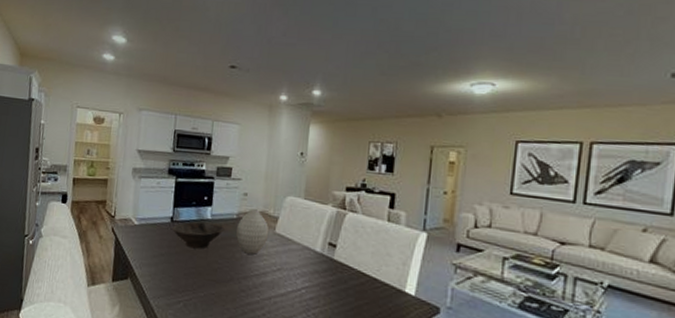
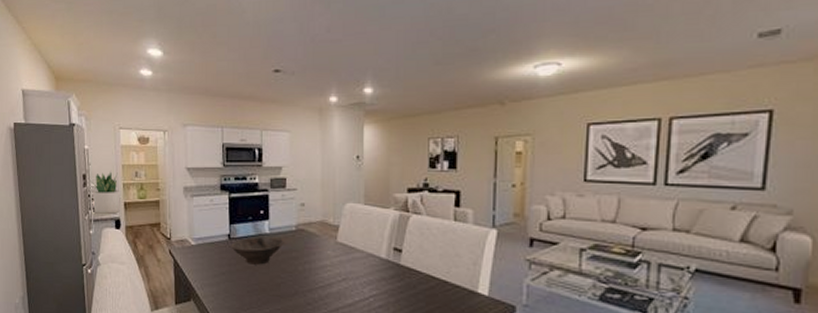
planter: none [42,147,71,189] -> present [92,171,120,215]
vase: present [236,209,269,255] -> none [297,219,331,266]

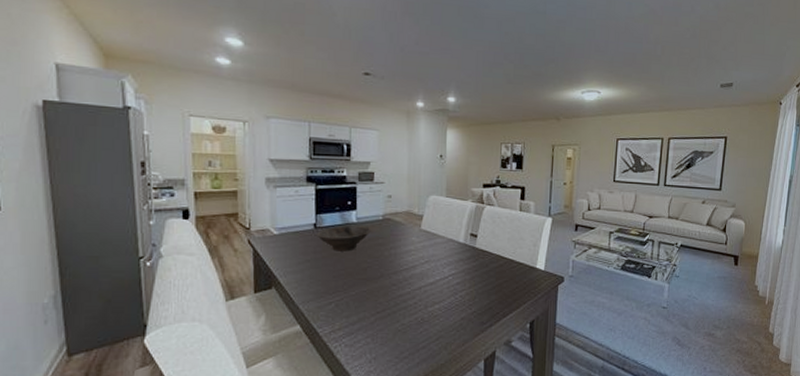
planter: present [92,171,120,215] -> none [153,159,190,205]

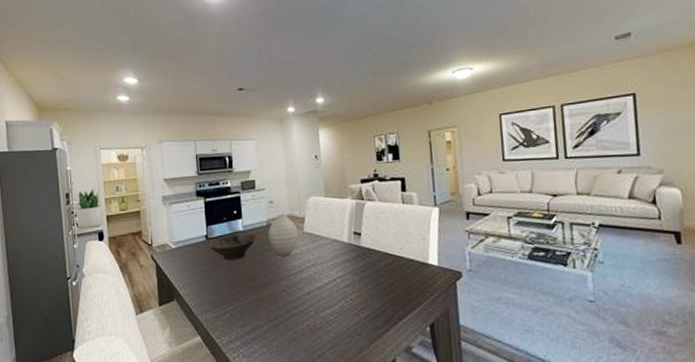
planter: none [153,159,190,205] -> present [75,188,103,230]
vase: none [383,209,415,251] -> present [268,214,299,256]

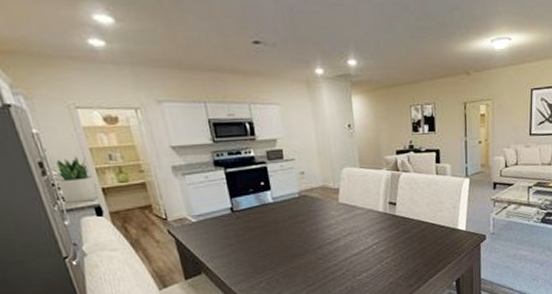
bowl: present [209,233,257,261] -> none [235,205,289,233]
vase: present [268,214,299,256] -> none [301,185,334,227]

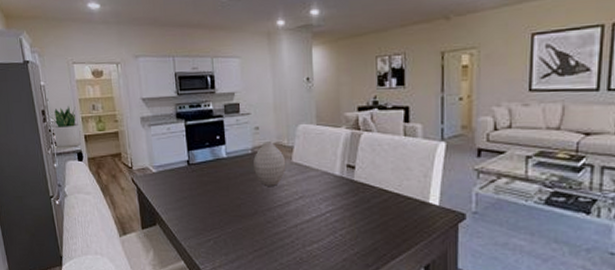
vase: none [301,185,334,227] -> present [253,142,286,186]

